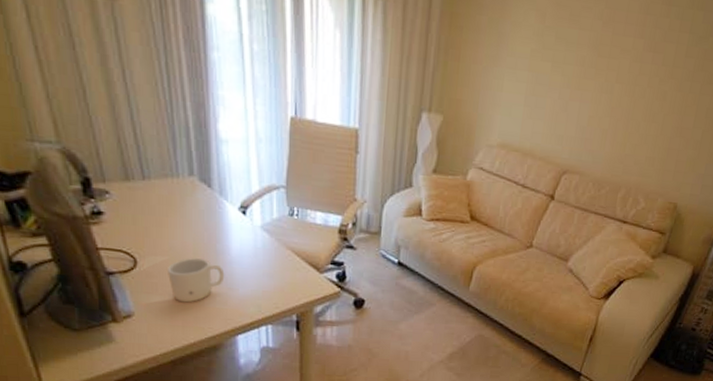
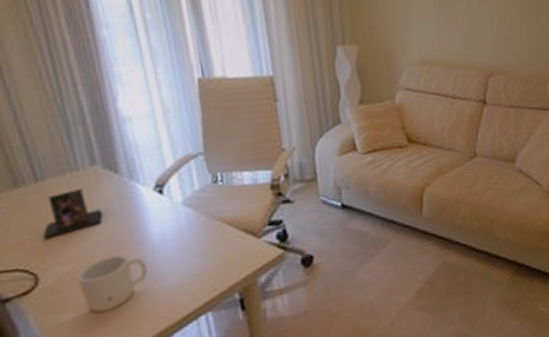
photo frame: none [144,193,194,231] -> present [43,189,103,240]

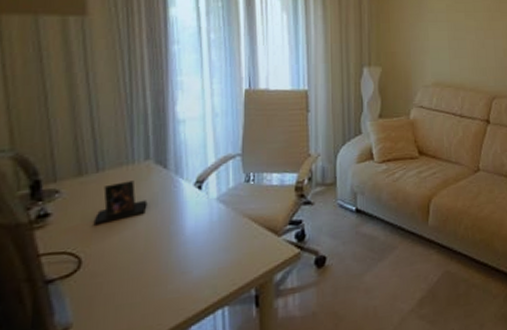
mug: present [77,255,148,313] -> none [115,244,178,300]

